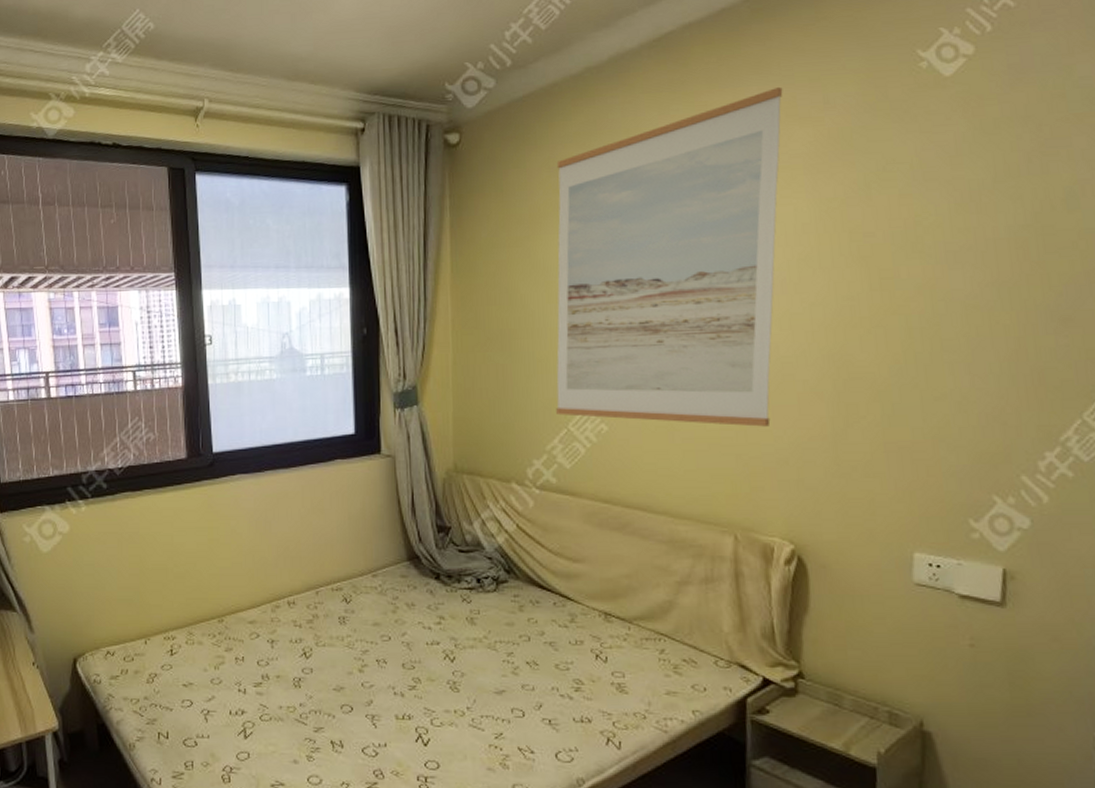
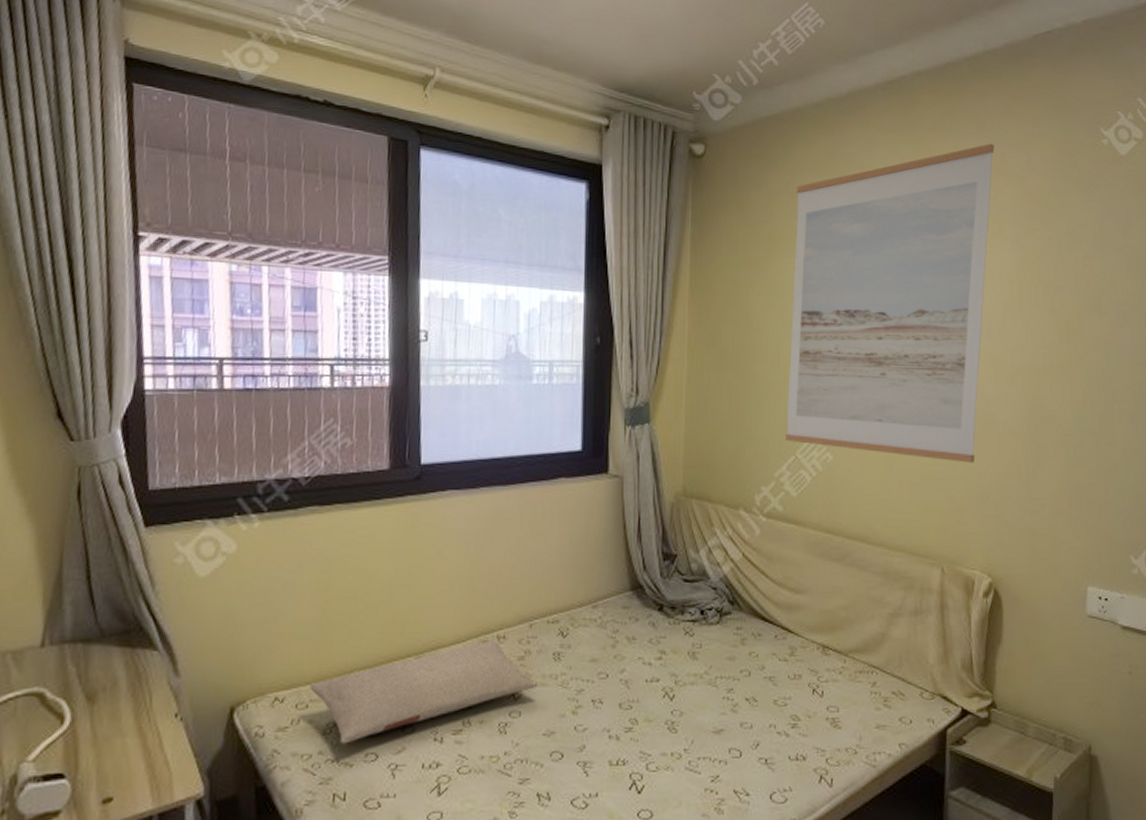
pillow: none [134,605,326,692] -> present [310,640,537,744]

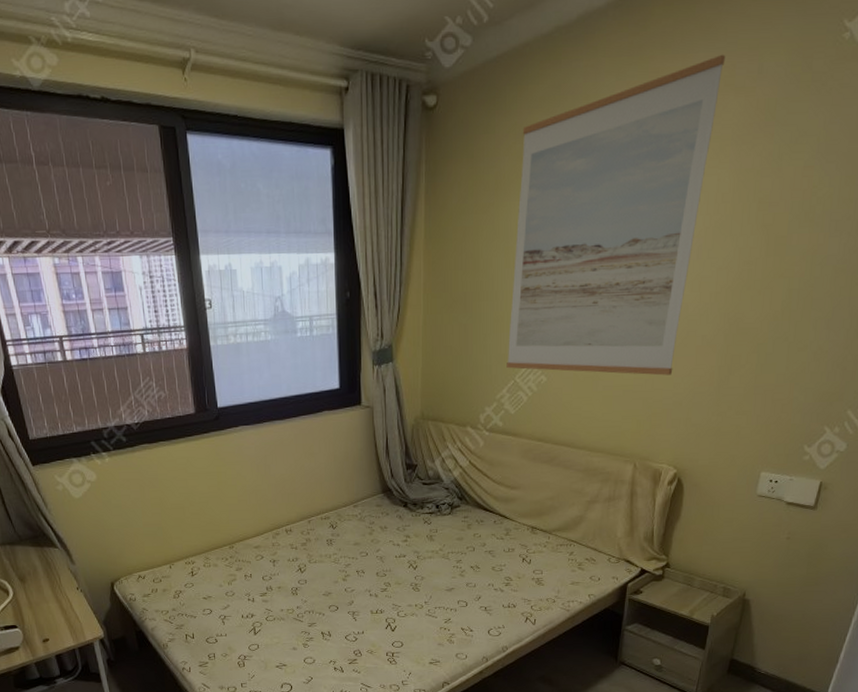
pillow: present [310,640,537,744] -> none [160,533,317,604]

